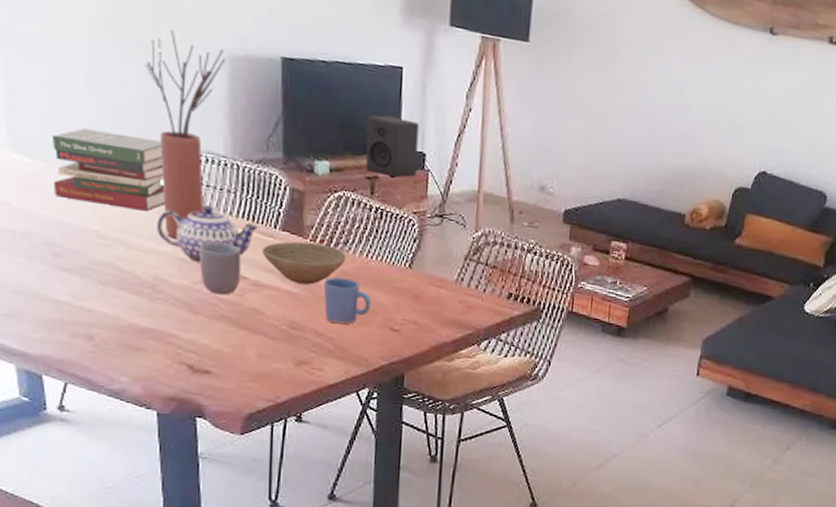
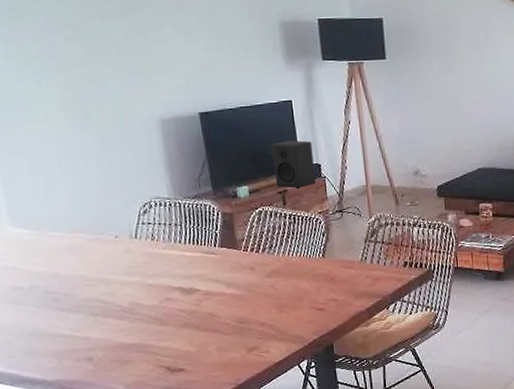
books: present [51,128,166,212] -> none [39,196,130,255]
vase: present [145,30,226,239] -> none [99,110,160,270]
teapot: present [156,204,258,263] -> none [126,238,202,285]
cup: present [199,242,242,295] -> none [160,266,196,307]
bowl: present [262,241,347,285] -> none [208,252,273,287]
mug: present [323,277,371,325] -> none [259,275,298,313]

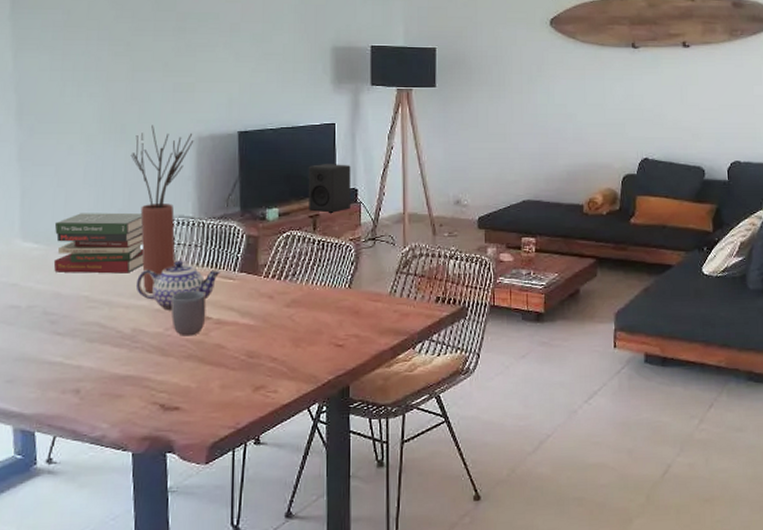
books: none [39,196,130,255] -> present [53,212,144,274]
vase: none [99,110,160,270] -> present [130,125,194,293]
teapot: none [126,238,202,285] -> present [135,260,220,311]
cup: none [160,266,196,307] -> present [170,290,206,336]

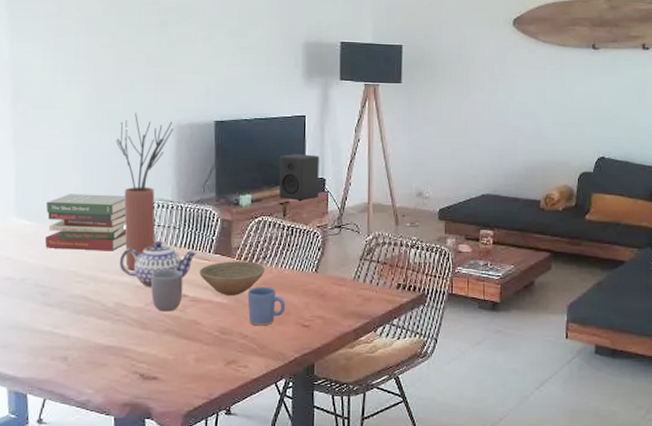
bowl: none [224,279,295,316] -> present [199,261,265,295]
mug: none [276,305,318,348] -> present [247,286,286,326]

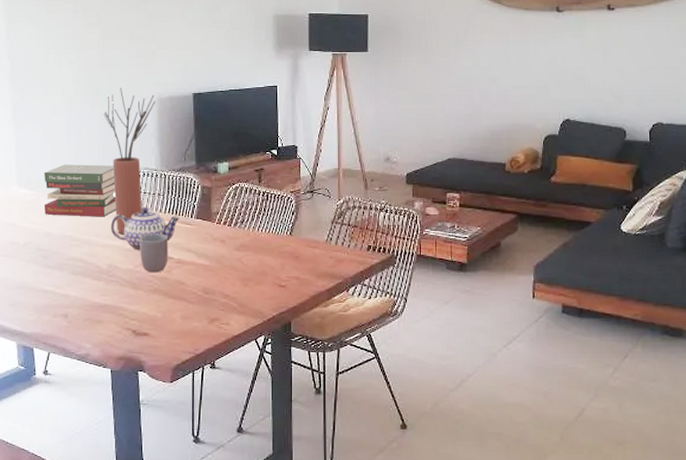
bowl: present [199,261,265,295] -> none [183,225,243,257]
mug: present [247,286,286,326] -> none [228,249,263,286]
speaker: present [279,154,320,201] -> none [254,123,291,167]

